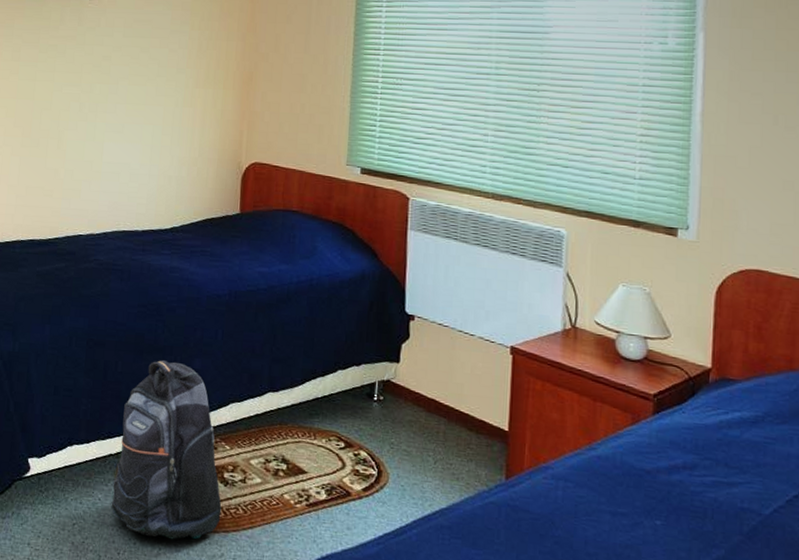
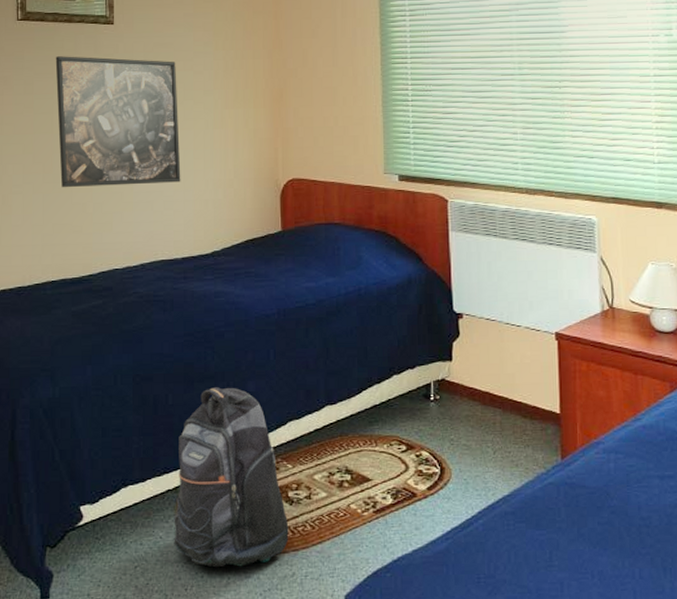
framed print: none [37,26,153,157] -> present [55,56,181,188]

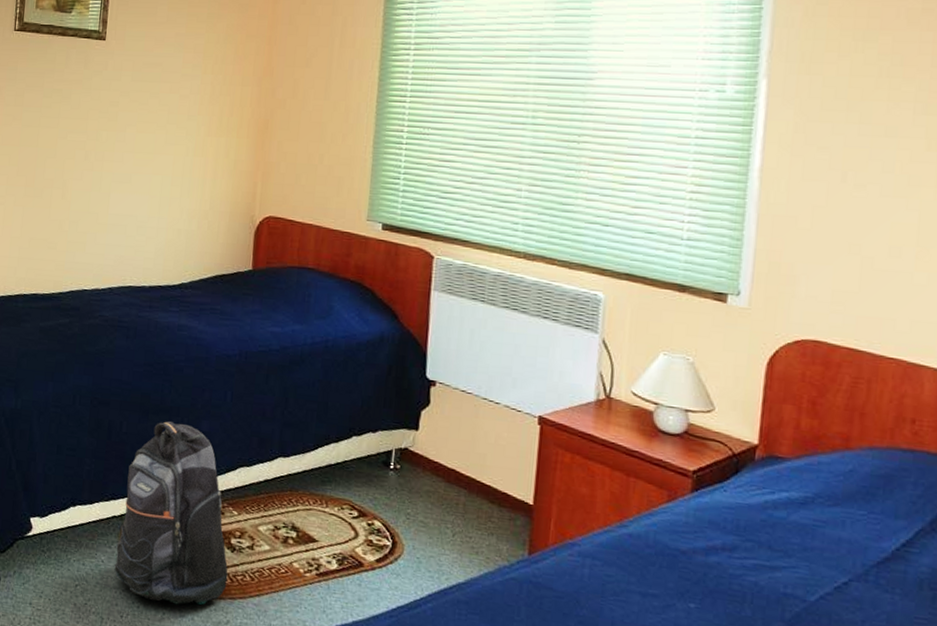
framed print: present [55,56,181,188] -> none [41,69,163,209]

